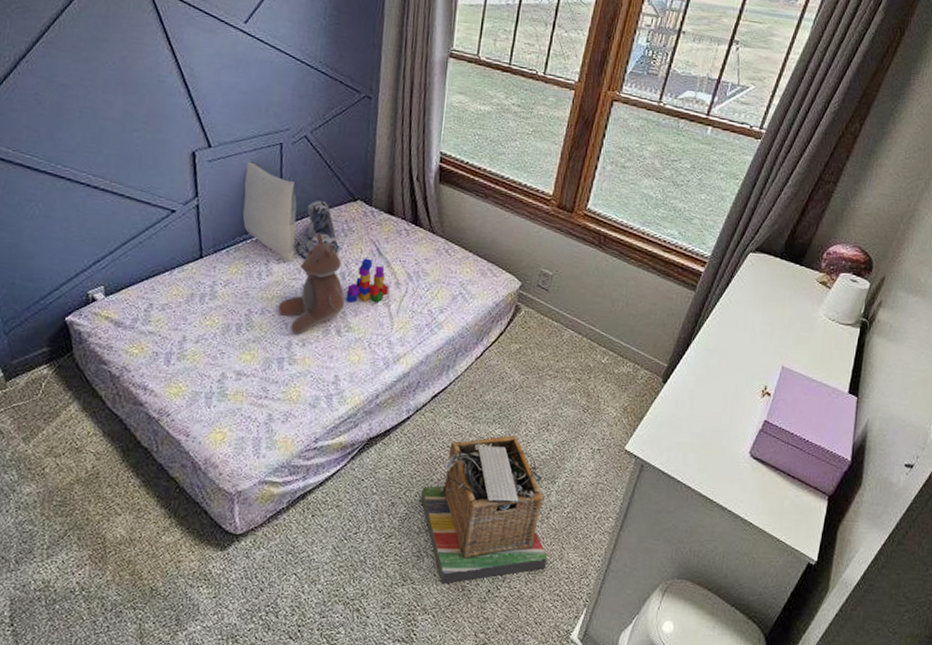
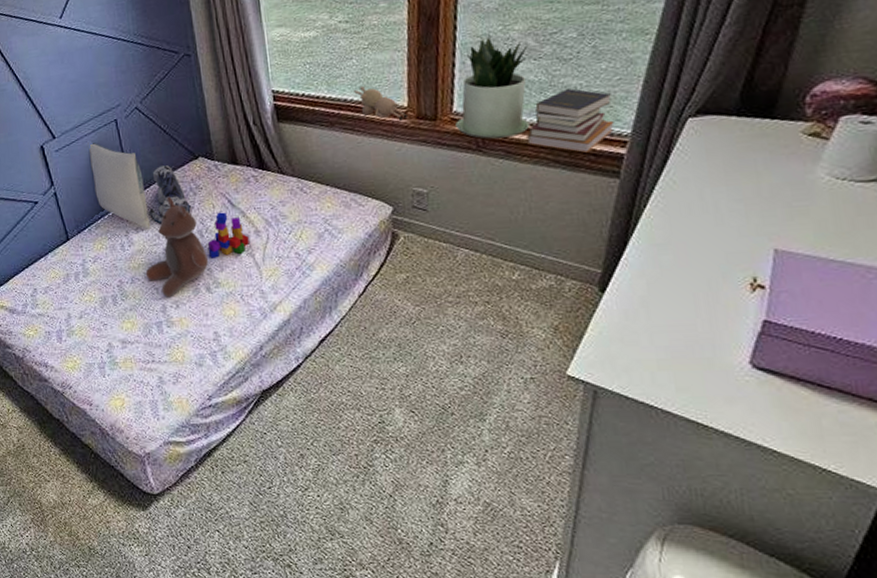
clothes hamper: present [421,435,548,584] -> none [330,373,496,538]
toy animal: none [511,167,552,208] -> present [354,85,409,122]
planter: none [586,150,655,241] -> present [455,36,531,139]
books: none [636,209,703,266] -> present [526,88,614,153]

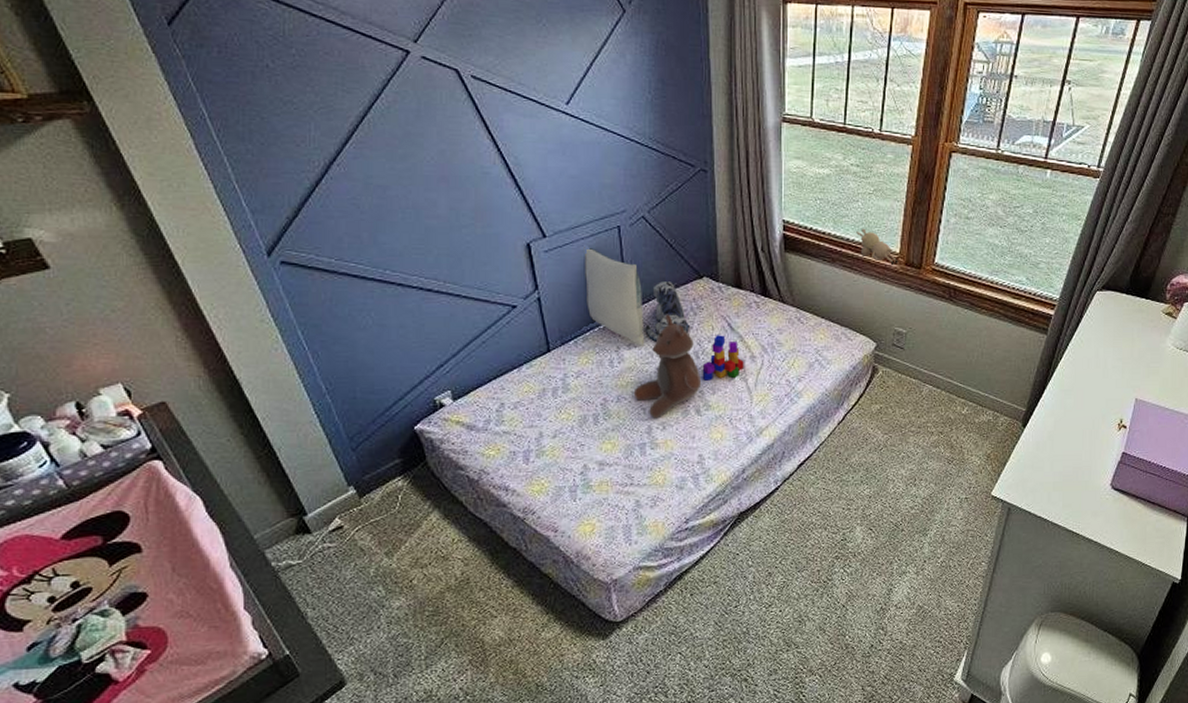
planter: present [455,36,531,139] -> none [935,201,998,292]
books: present [526,88,614,153] -> none [986,256,1049,311]

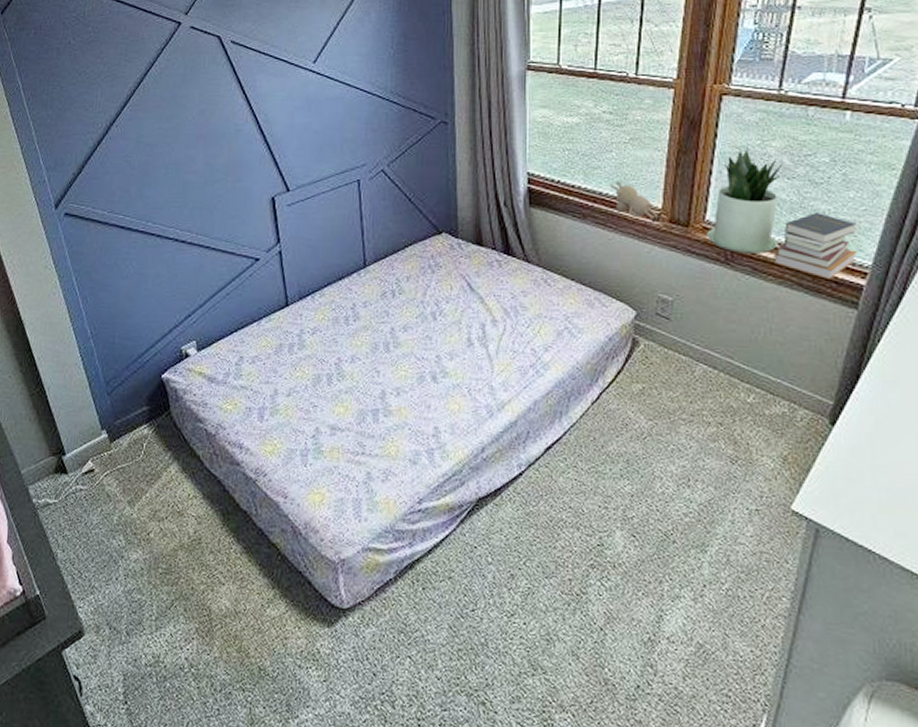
pillow: present [584,247,645,346] -> none [324,200,381,304]
stuffed bear: present [633,314,702,419] -> none [368,271,439,383]
plush toy: present [645,282,689,342] -> none [381,237,427,300]
toy blocks: present [702,335,744,381] -> none [439,295,484,345]
planter: none [935,201,998,292] -> present [707,149,784,255]
books: none [986,256,1049,311] -> present [772,213,857,279]

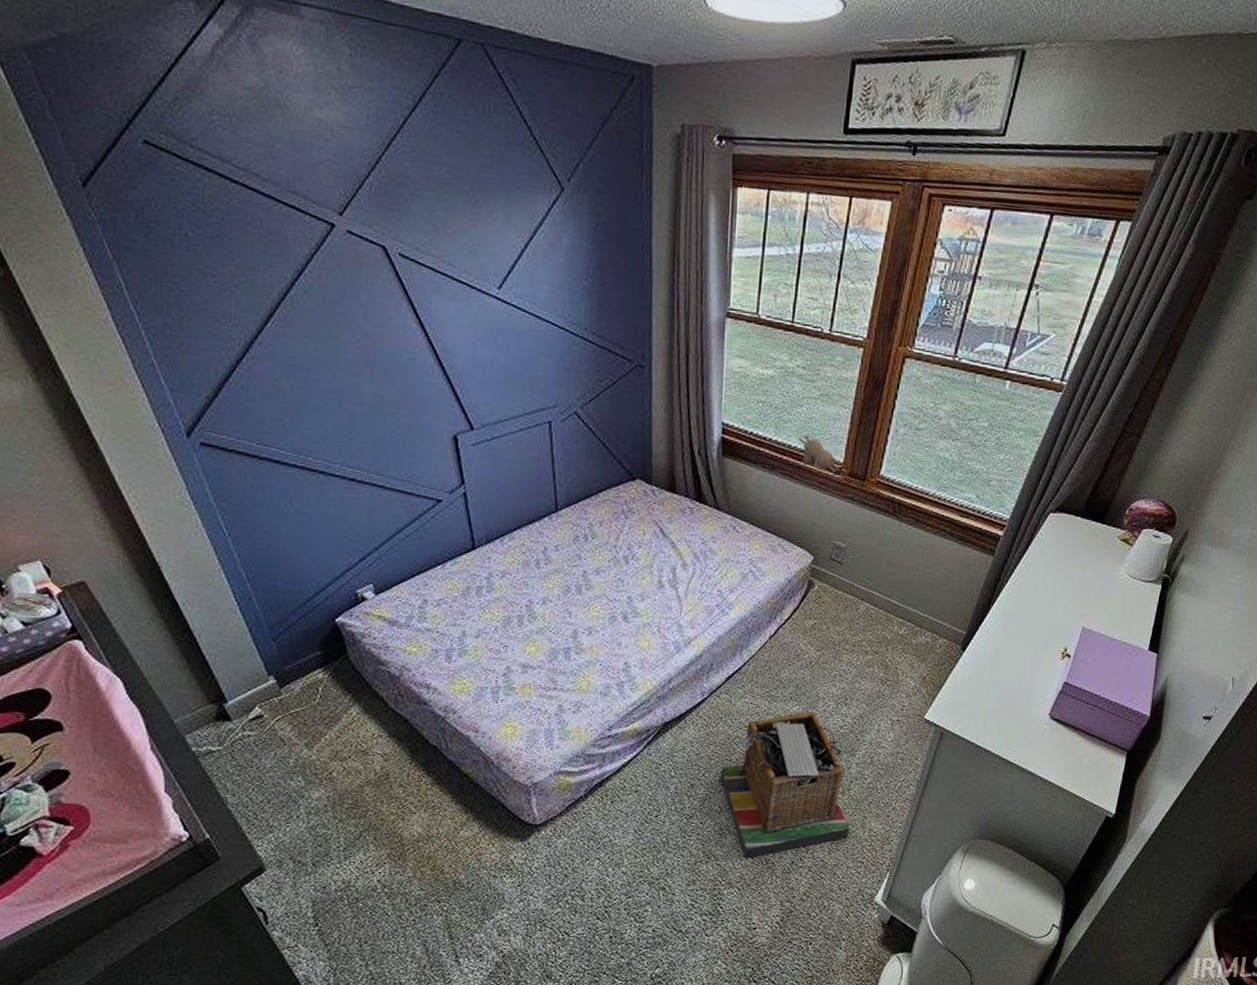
clothes hamper: none [544,493,708,676] -> present [720,712,850,859]
planter: present [707,149,784,255] -> none [880,411,951,508]
books: present [772,213,857,279] -> none [932,472,1002,530]

